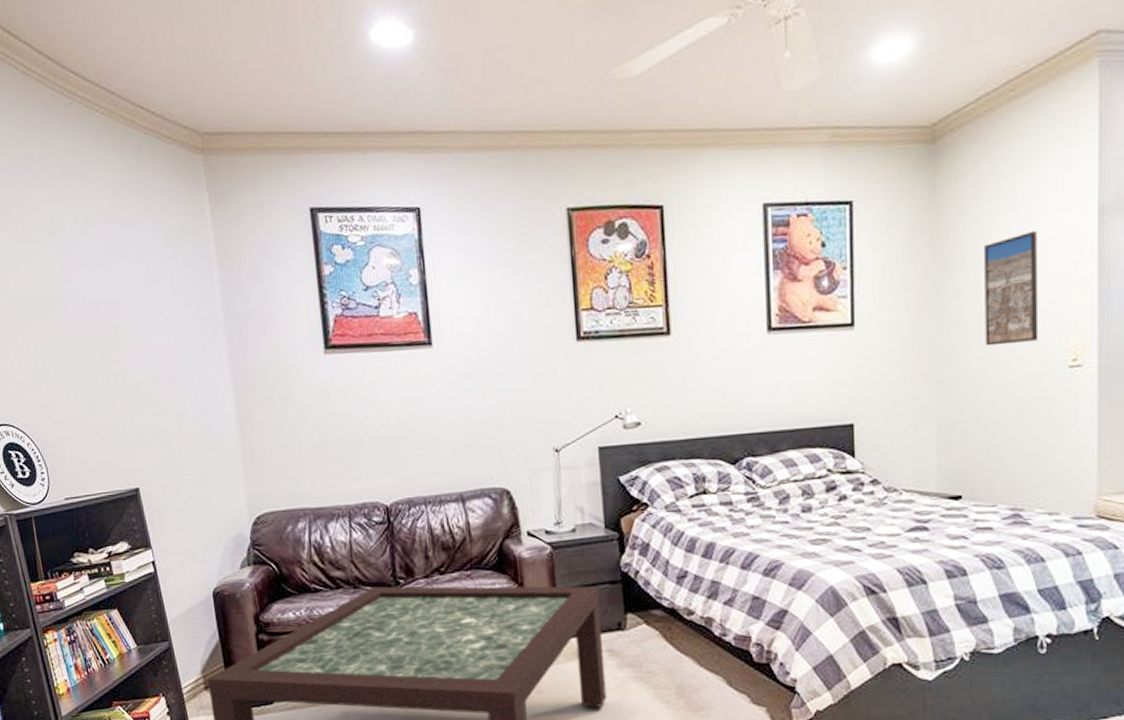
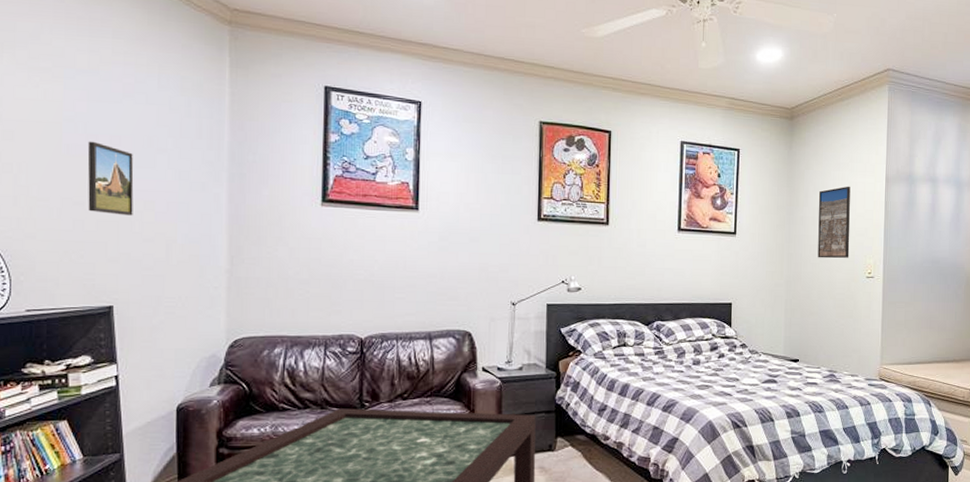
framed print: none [89,311,142,390] -> present [87,141,134,216]

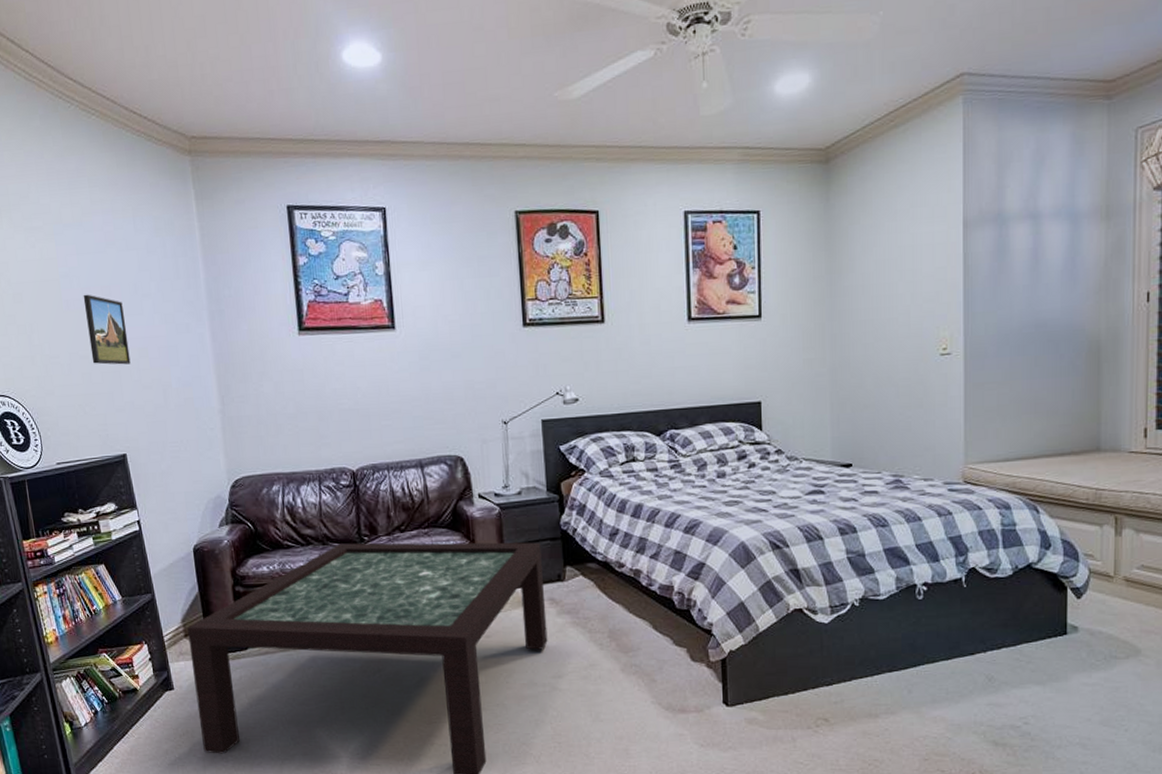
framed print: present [818,186,851,259] -> none [868,239,915,337]

